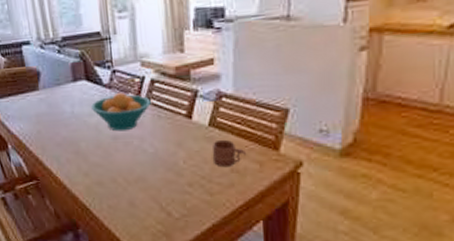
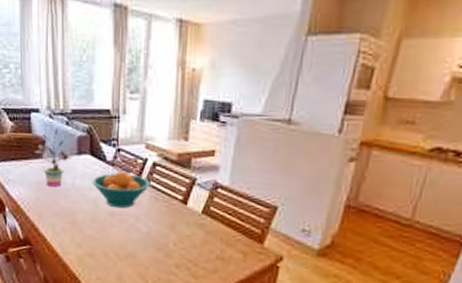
potted plant: none [30,57,68,118] -> present [35,128,72,187]
mug: present [212,139,247,168] -> none [201,227,234,254]

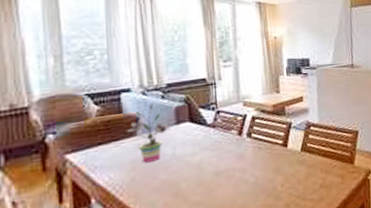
fruit bowl: present [91,170,150,209] -> none [193,130,252,167]

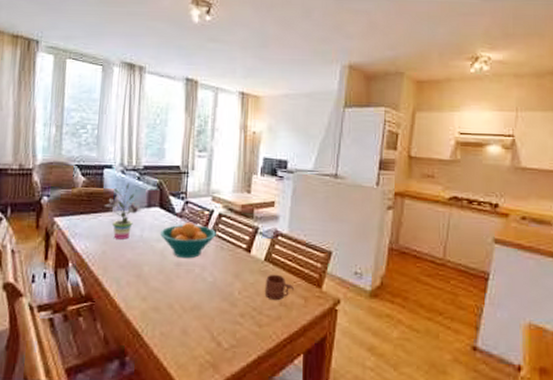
fruit bowl: none [193,130,252,167] -> present [159,221,216,259]
mug: none [304,160,332,185] -> present [264,274,295,301]

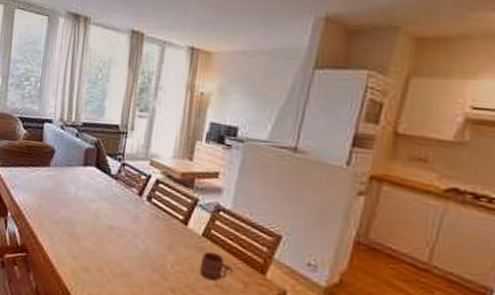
potted plant: present [105,182,142,240] -> none [43,139,78,196]
fruit bowl: present [159,221,216,259] -> none [94,185,152,224]

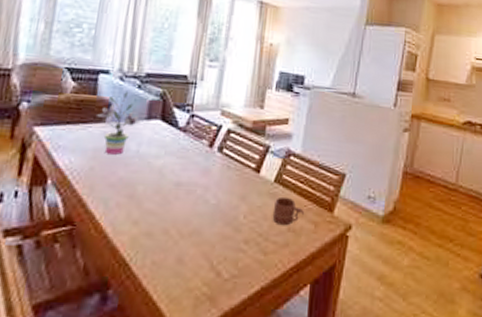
potted plant: none [43,139,78,196] -> present [97,91,141,155]

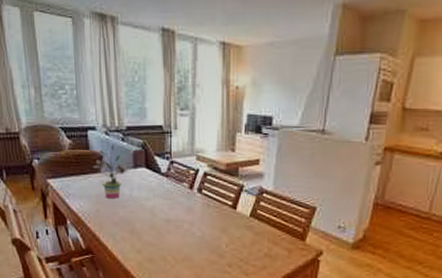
mug: present [272,196,305,226] -> none [250,228,279,253]

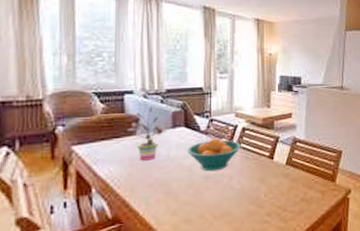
fruit bowl: none [148,181,202,216] -> present [186,137,241,172]

